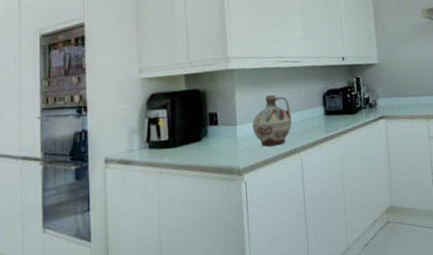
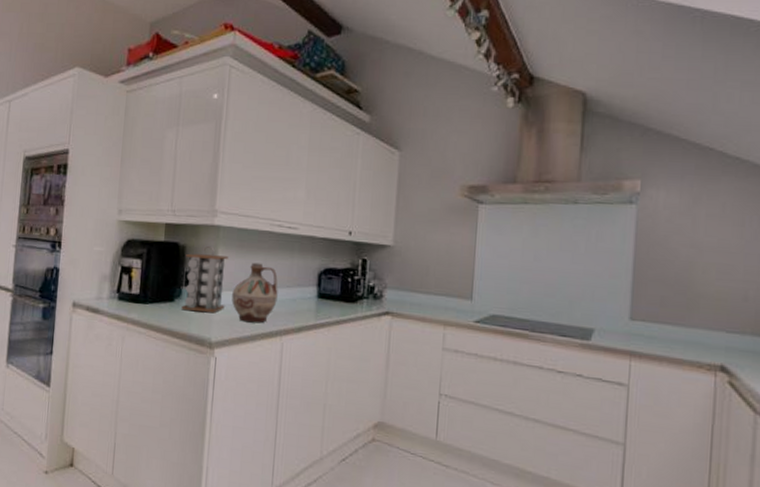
spice rack: none [207,87,248,146] -> present [181,245,229,313]

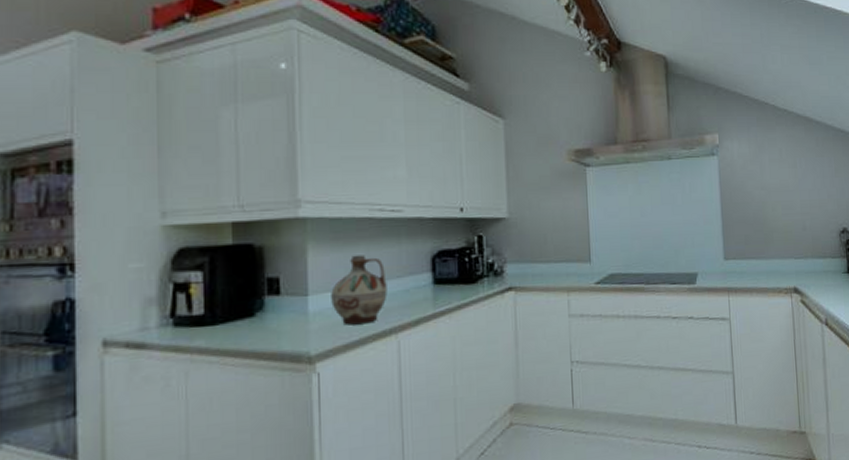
spice rack: present [181,245,229,313] -> none [264,242,323,324]

